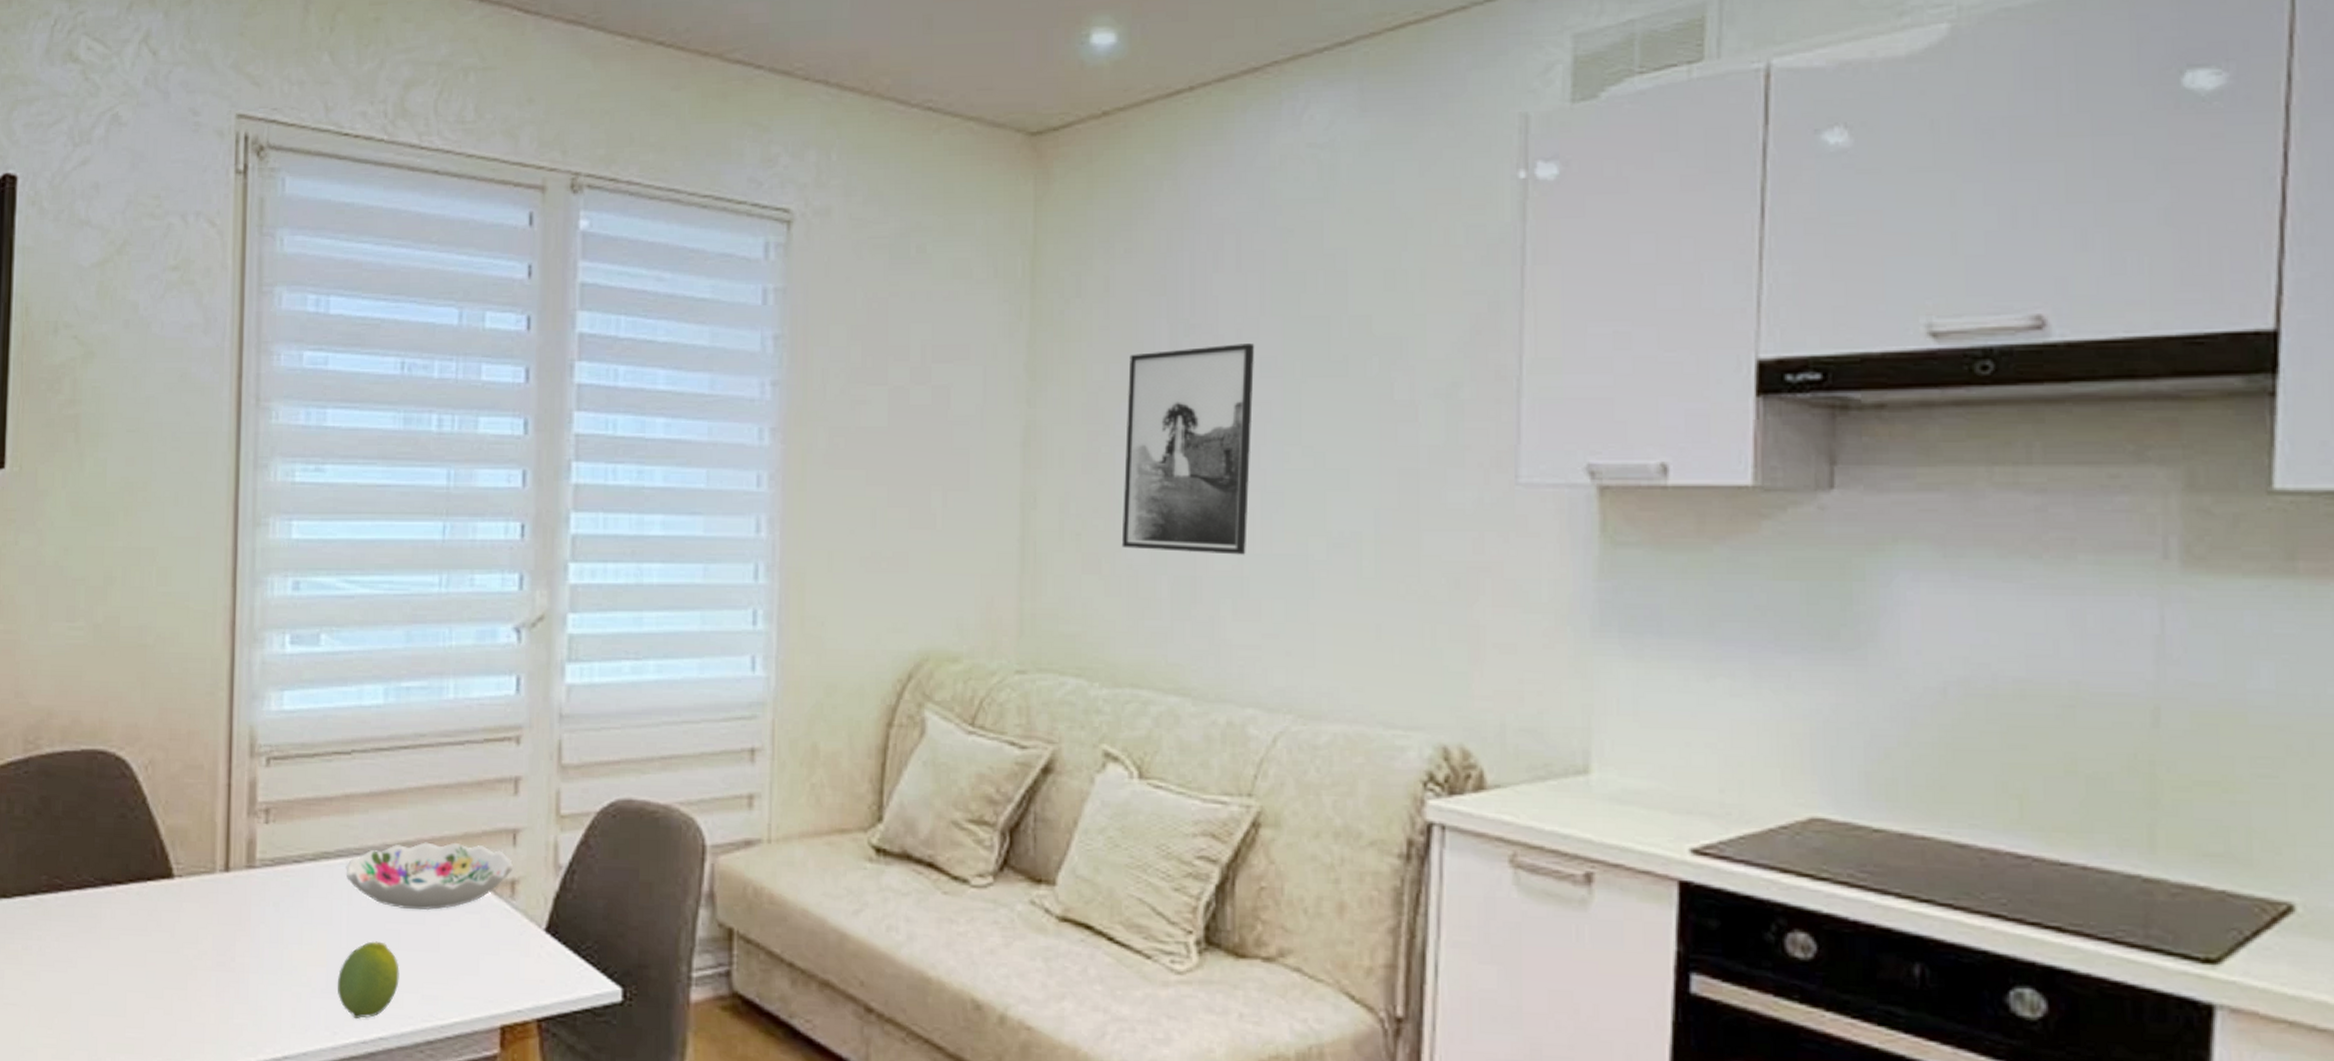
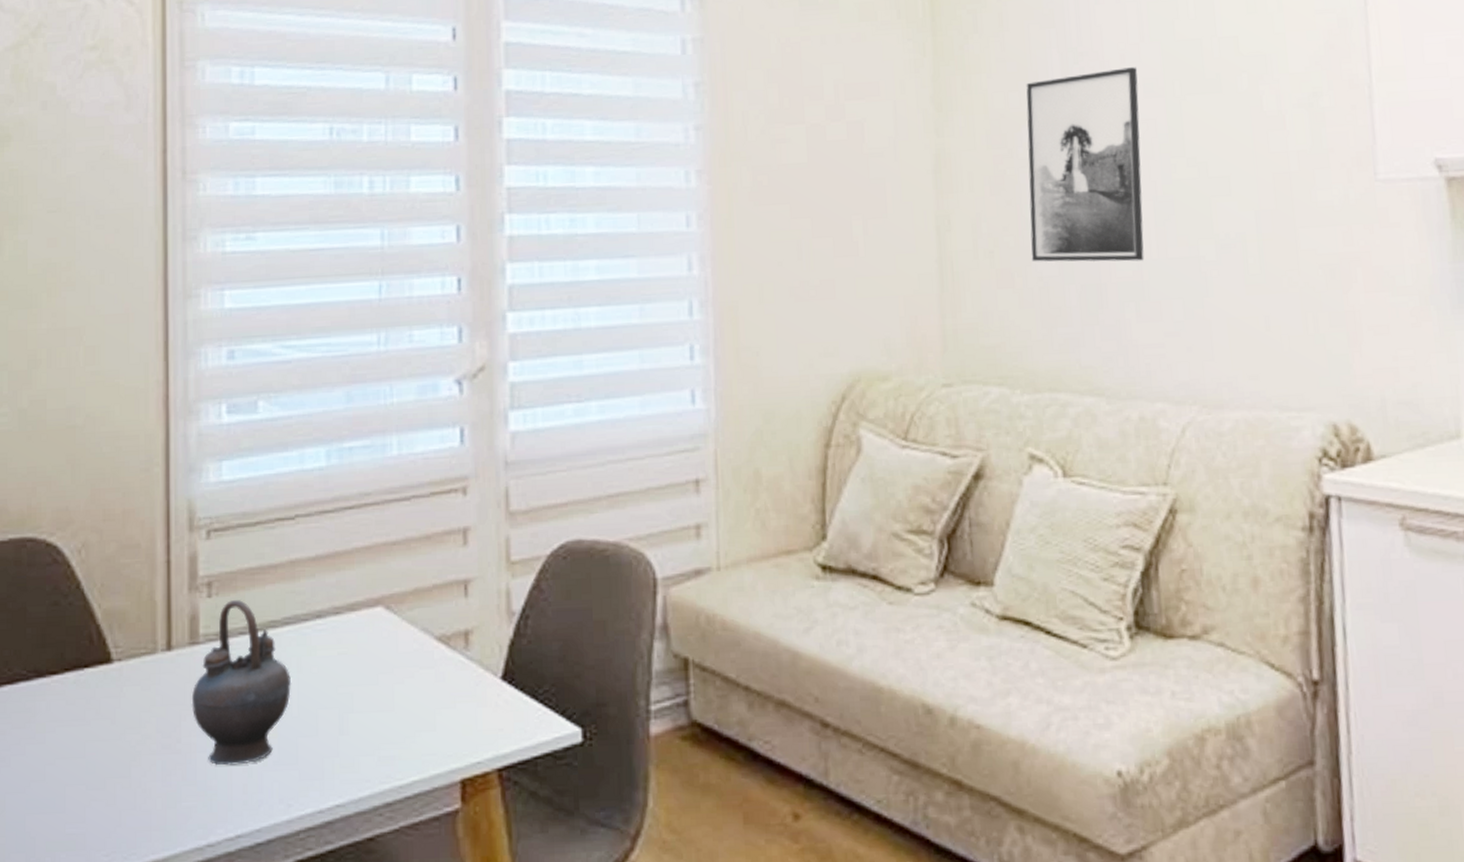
teapot: none [246,828,342,989] -> present [191,600,292,766]
fruit: present [337,941,400,1019] -> none [289,706,354,788]
decorative bowl: present [345,842,514,911] -> none [294,598,467,671]

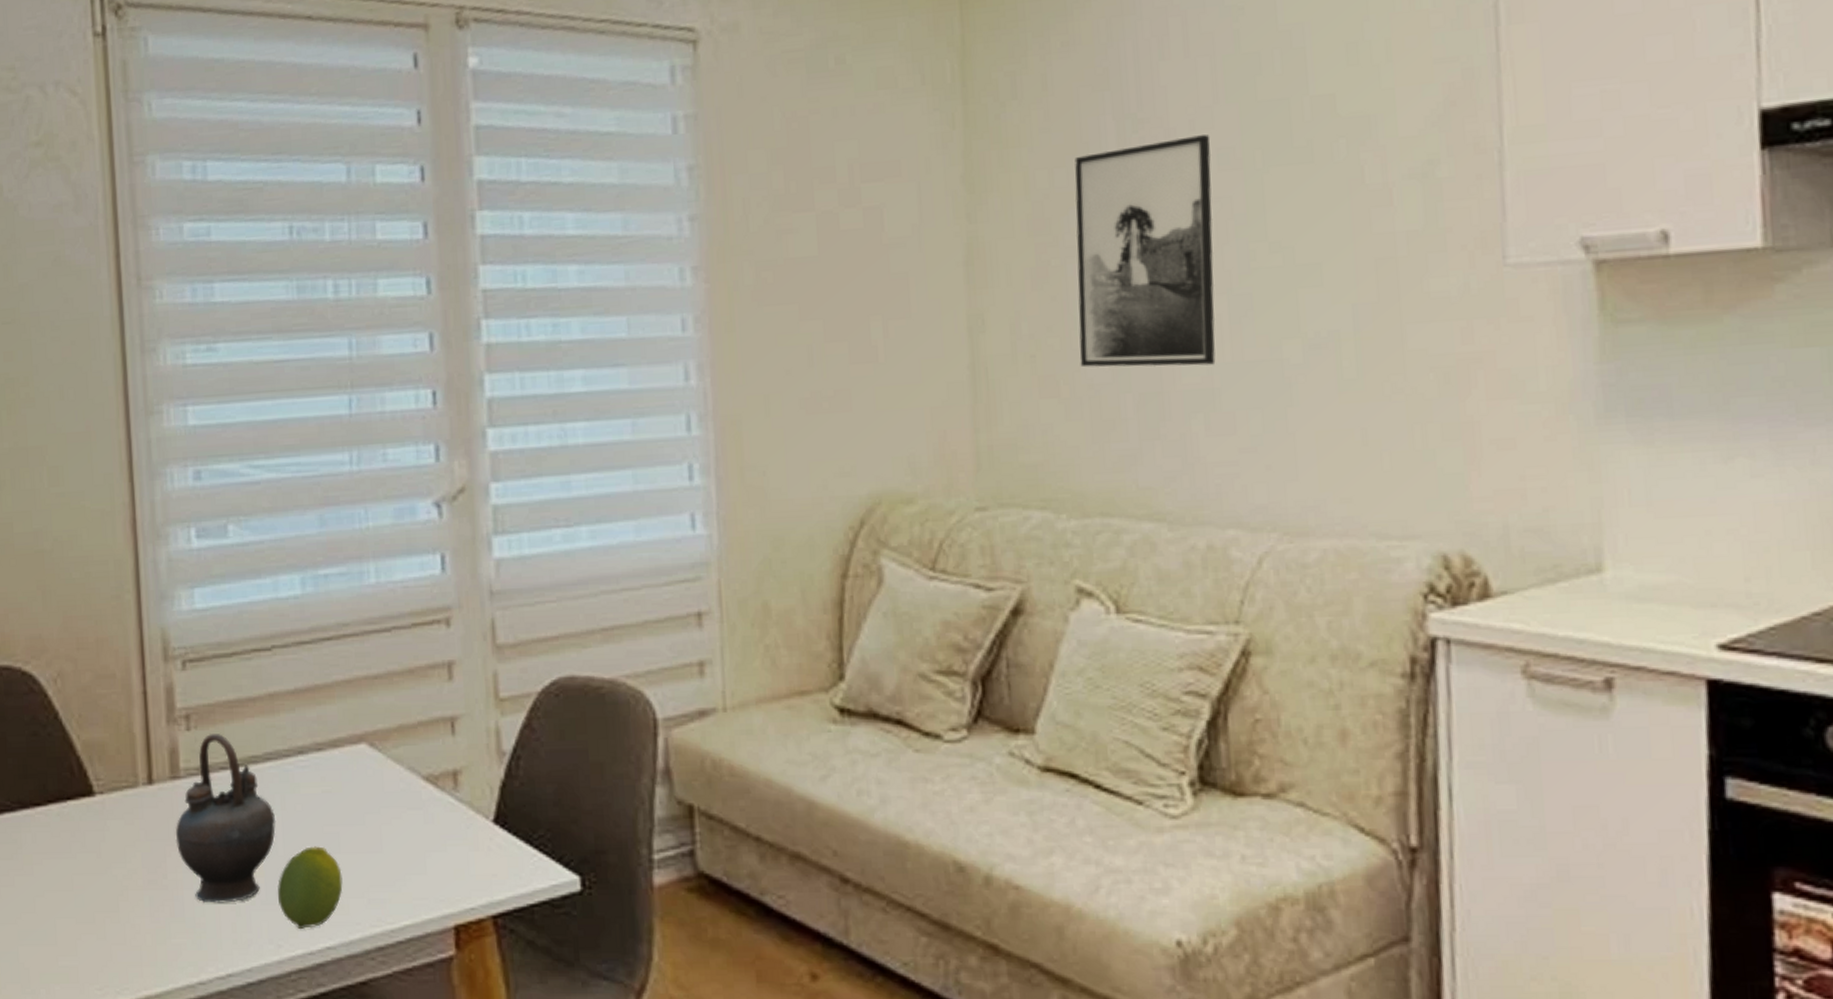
fruit: none [289,706,354,788] -> present [277,846,343,929]

